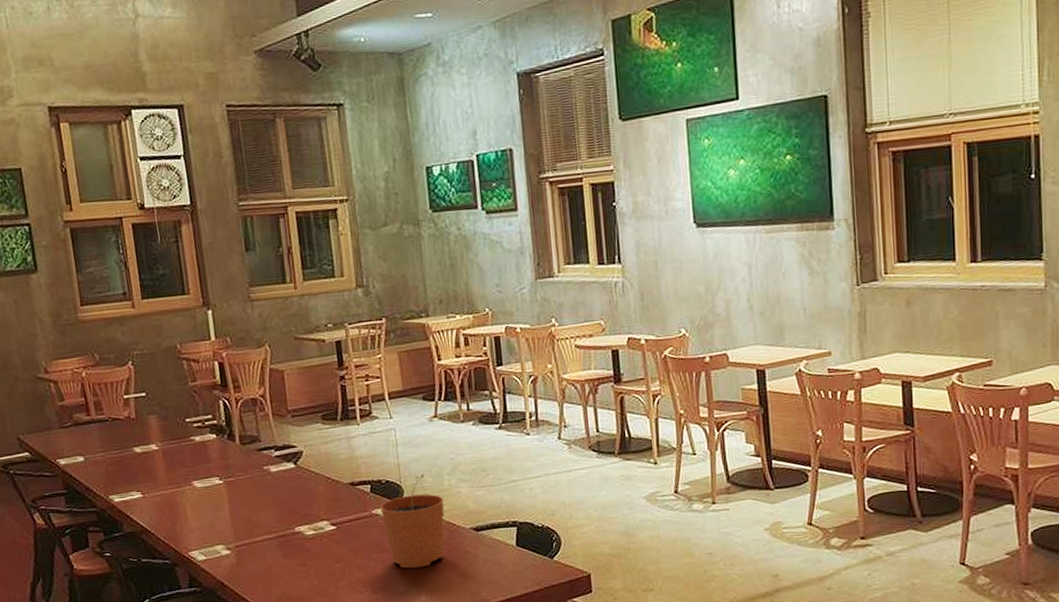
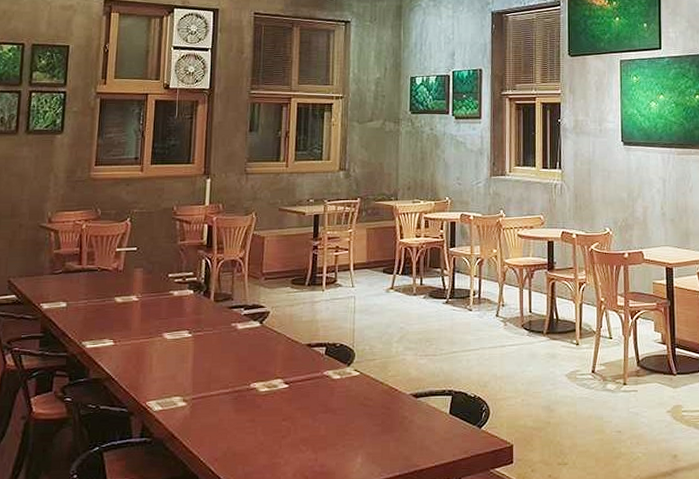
plant pot: present [380,473,445,569] -> none [331,340,390,430]

